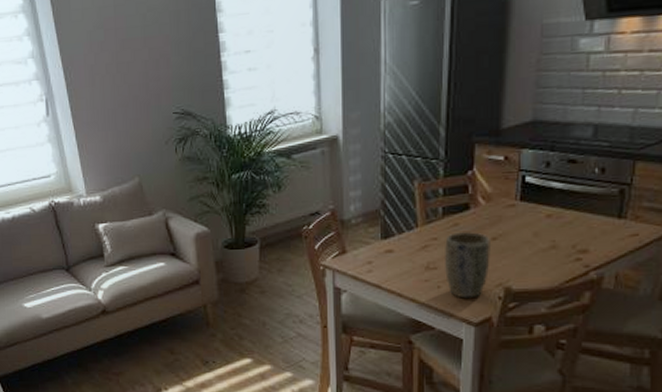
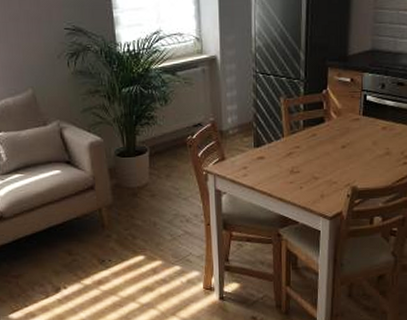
plant pot: present [444,230,492,299] -> none [305,140,342,197]

